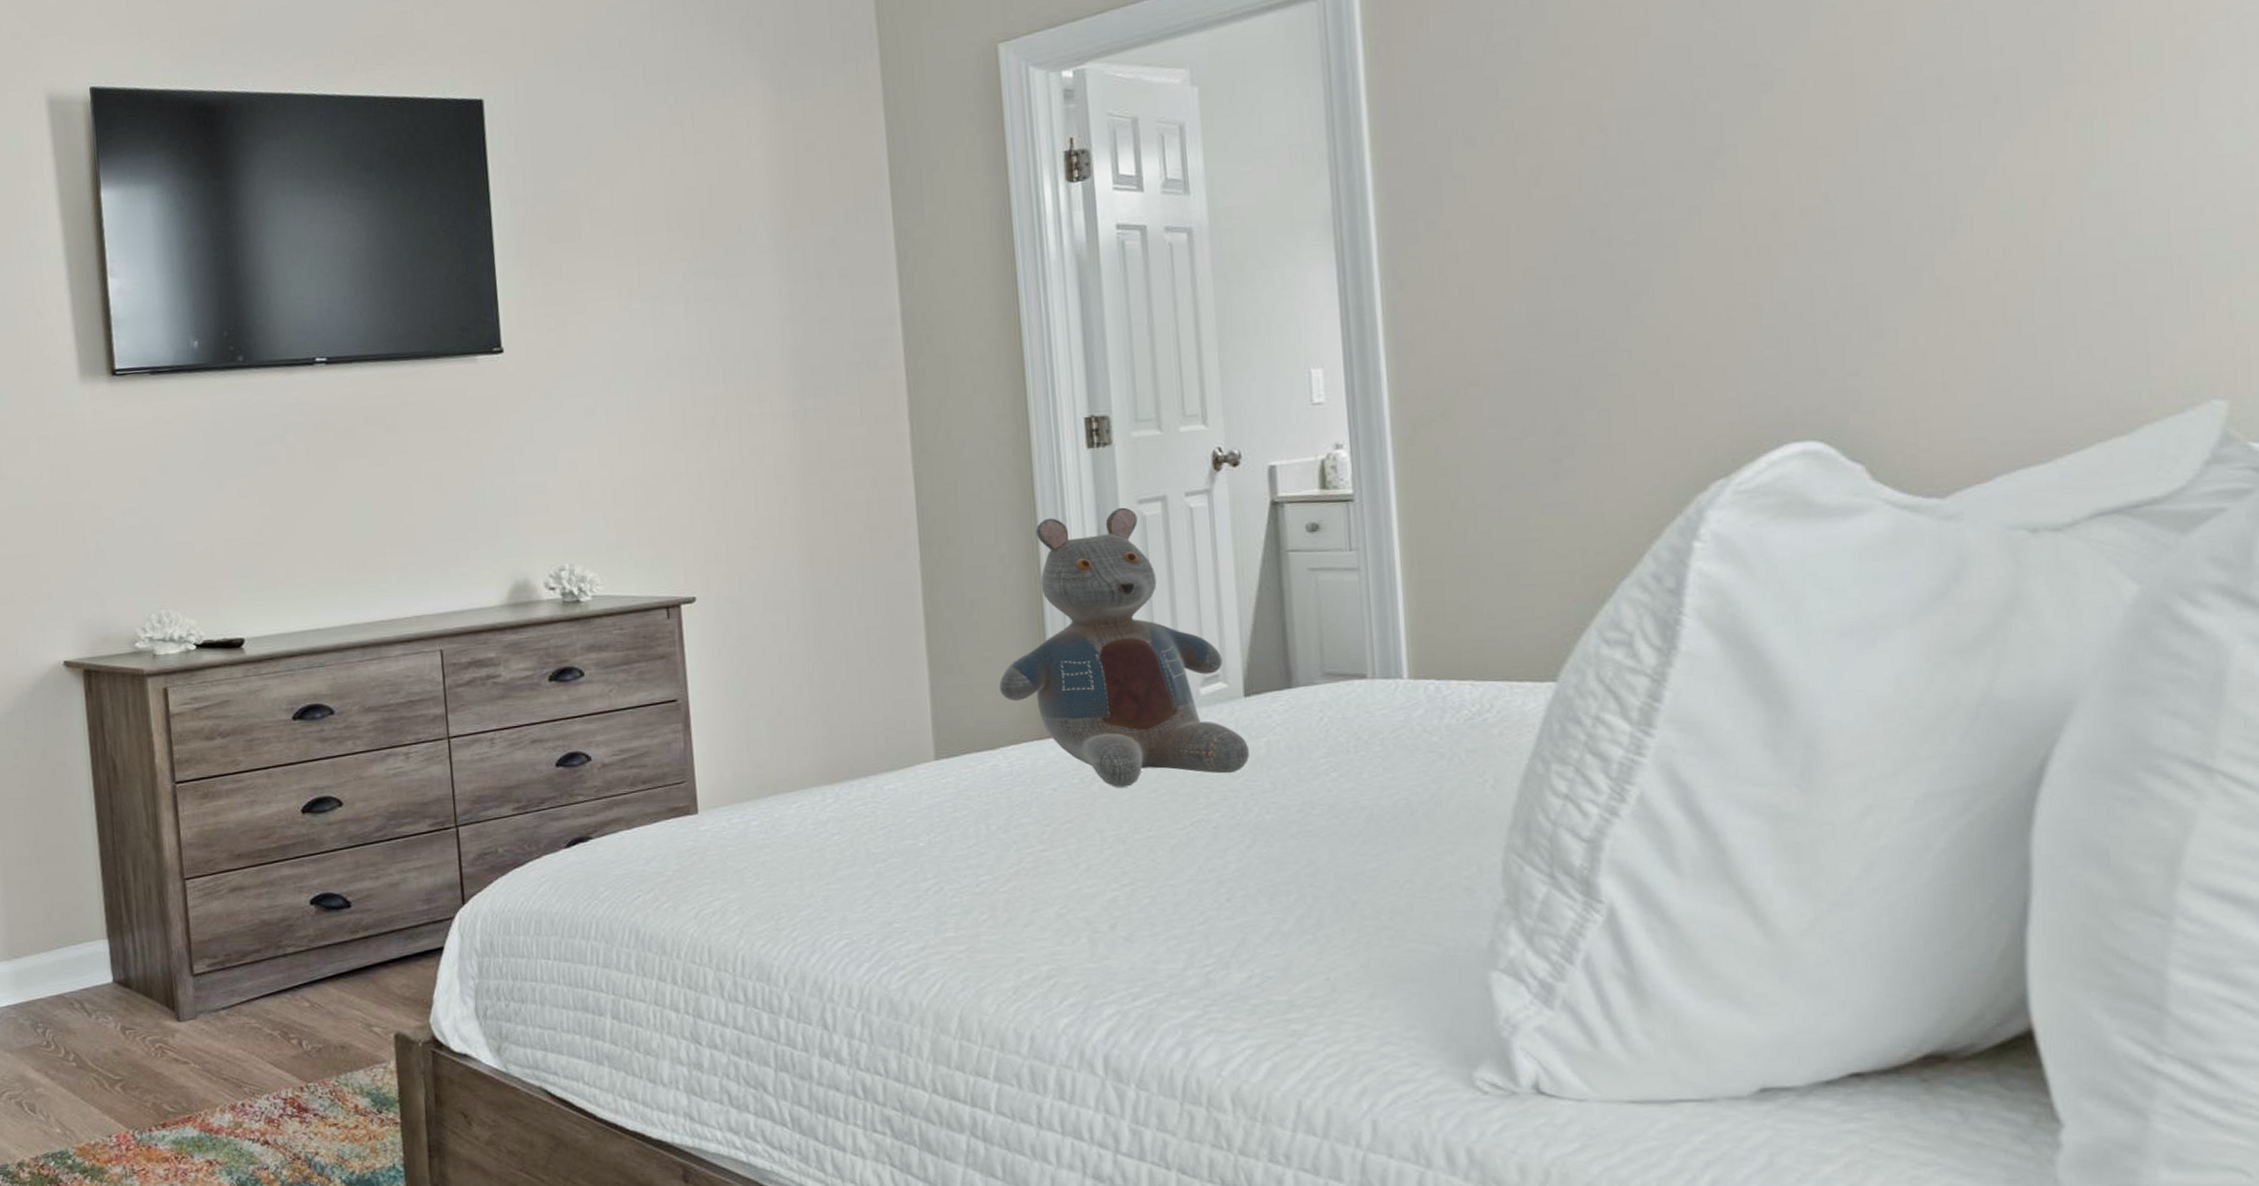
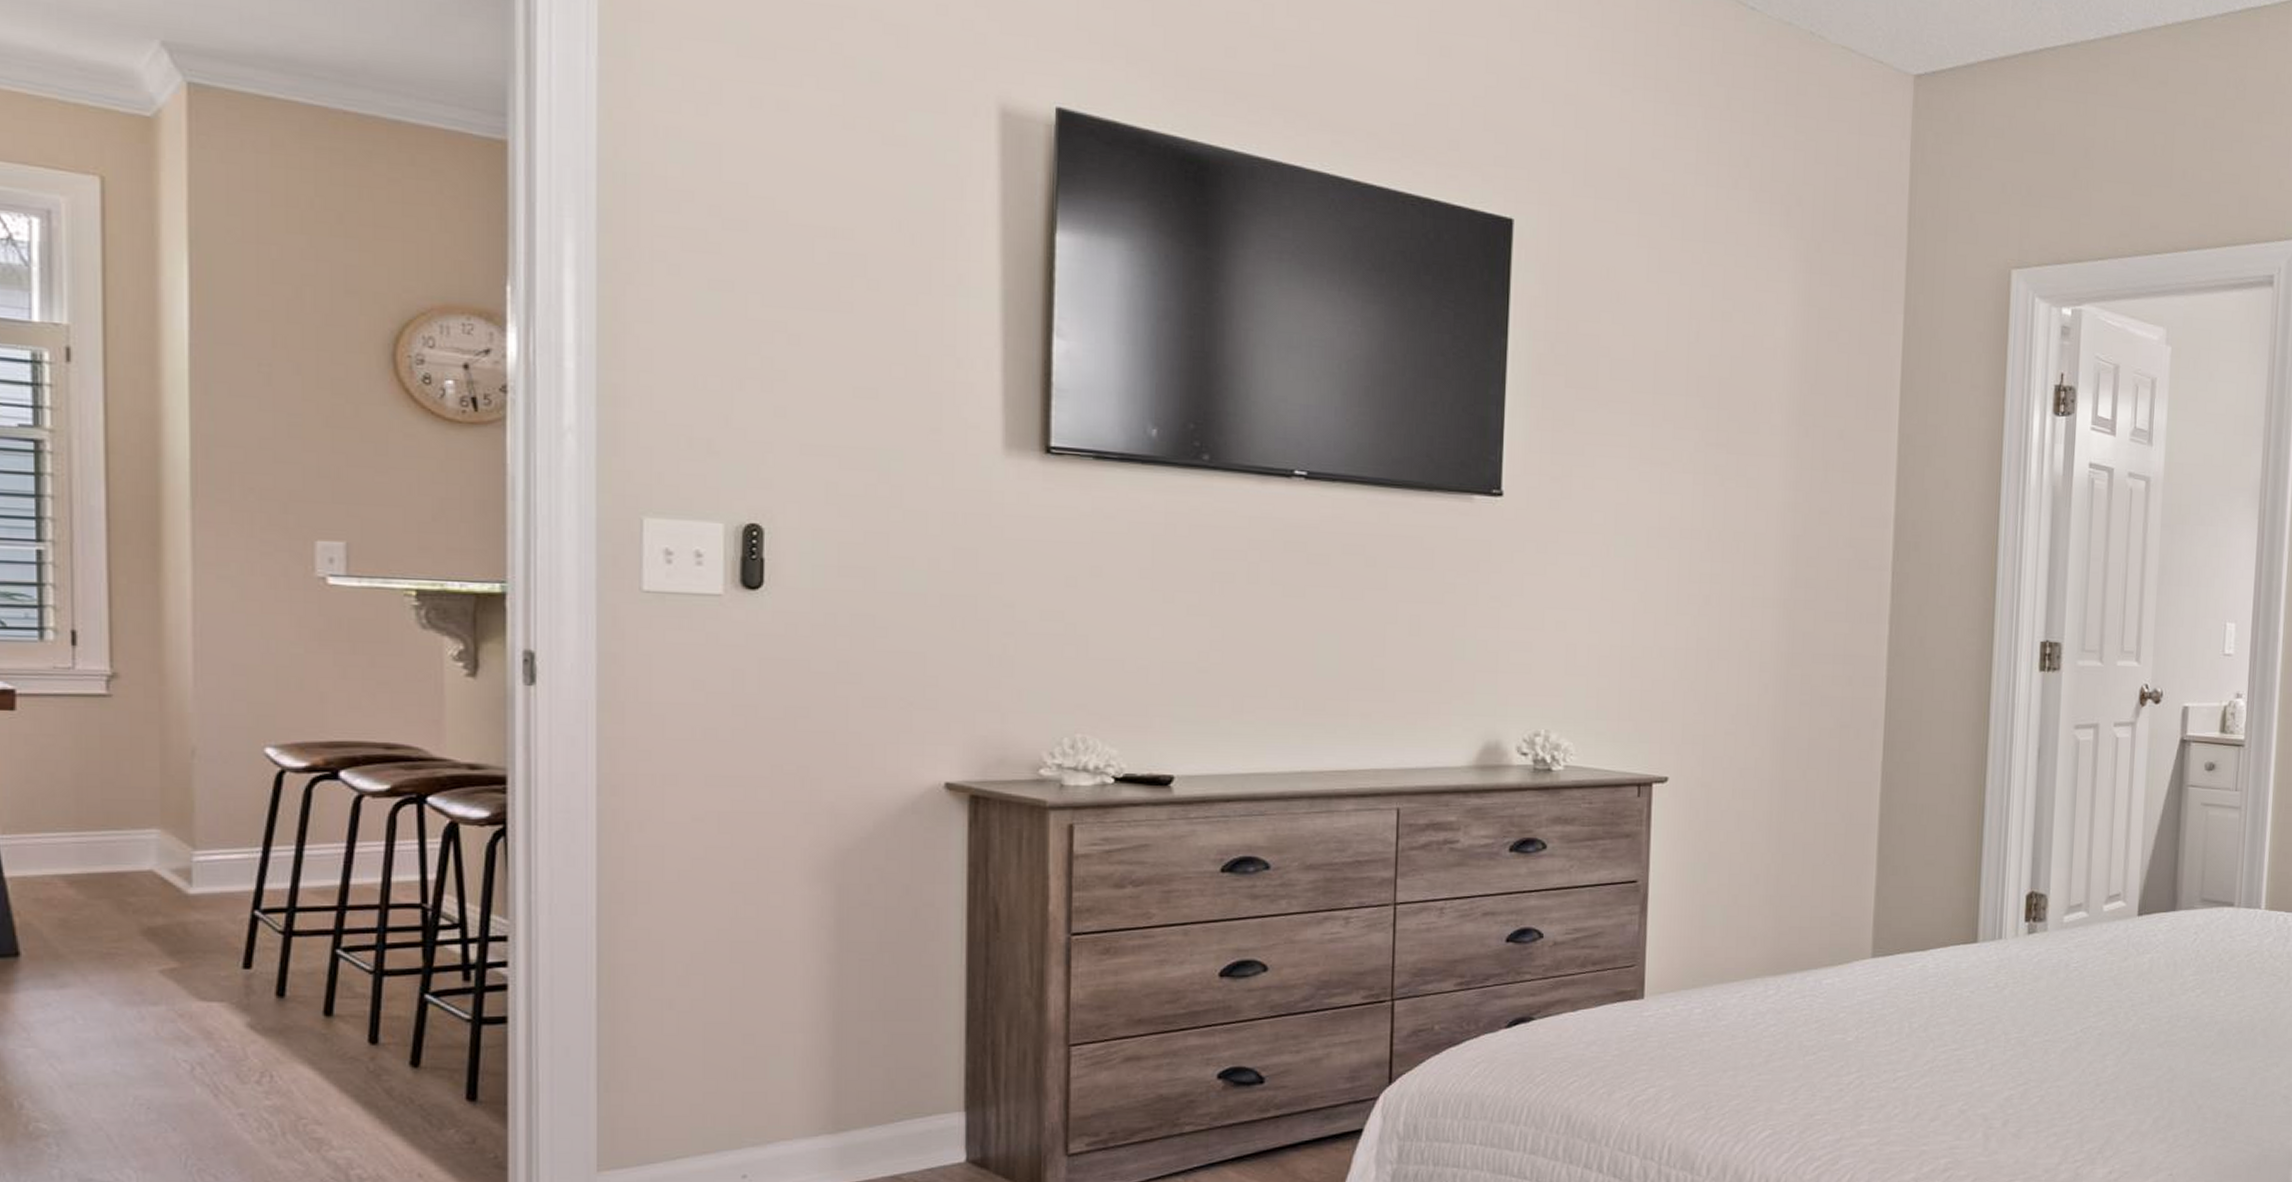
stuffed animal: present [999,507,1249,788] -> none [1937,730,2135,994]

